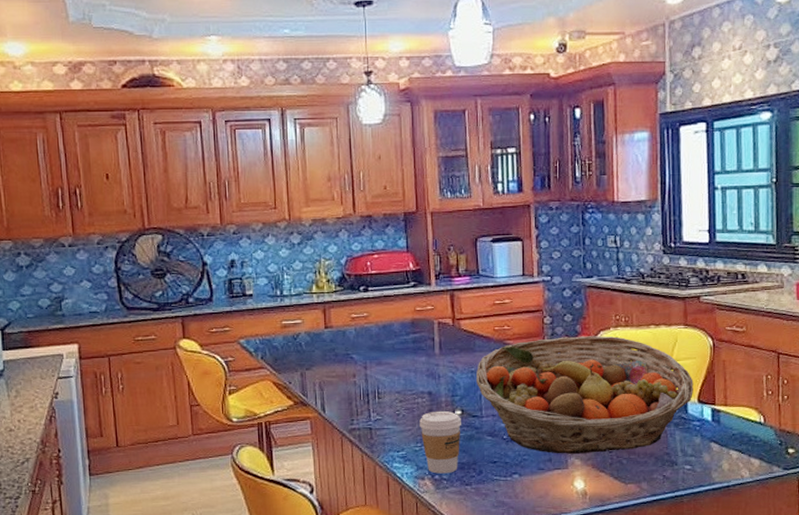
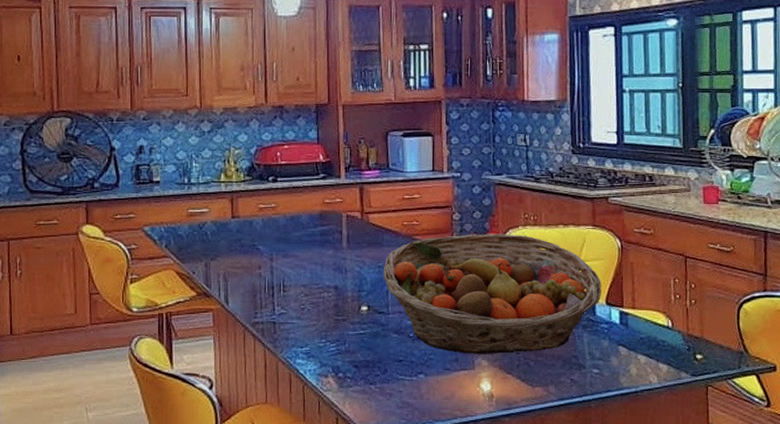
coffee cup: present [420,410,461,474] -> none [325,306,367,372]

